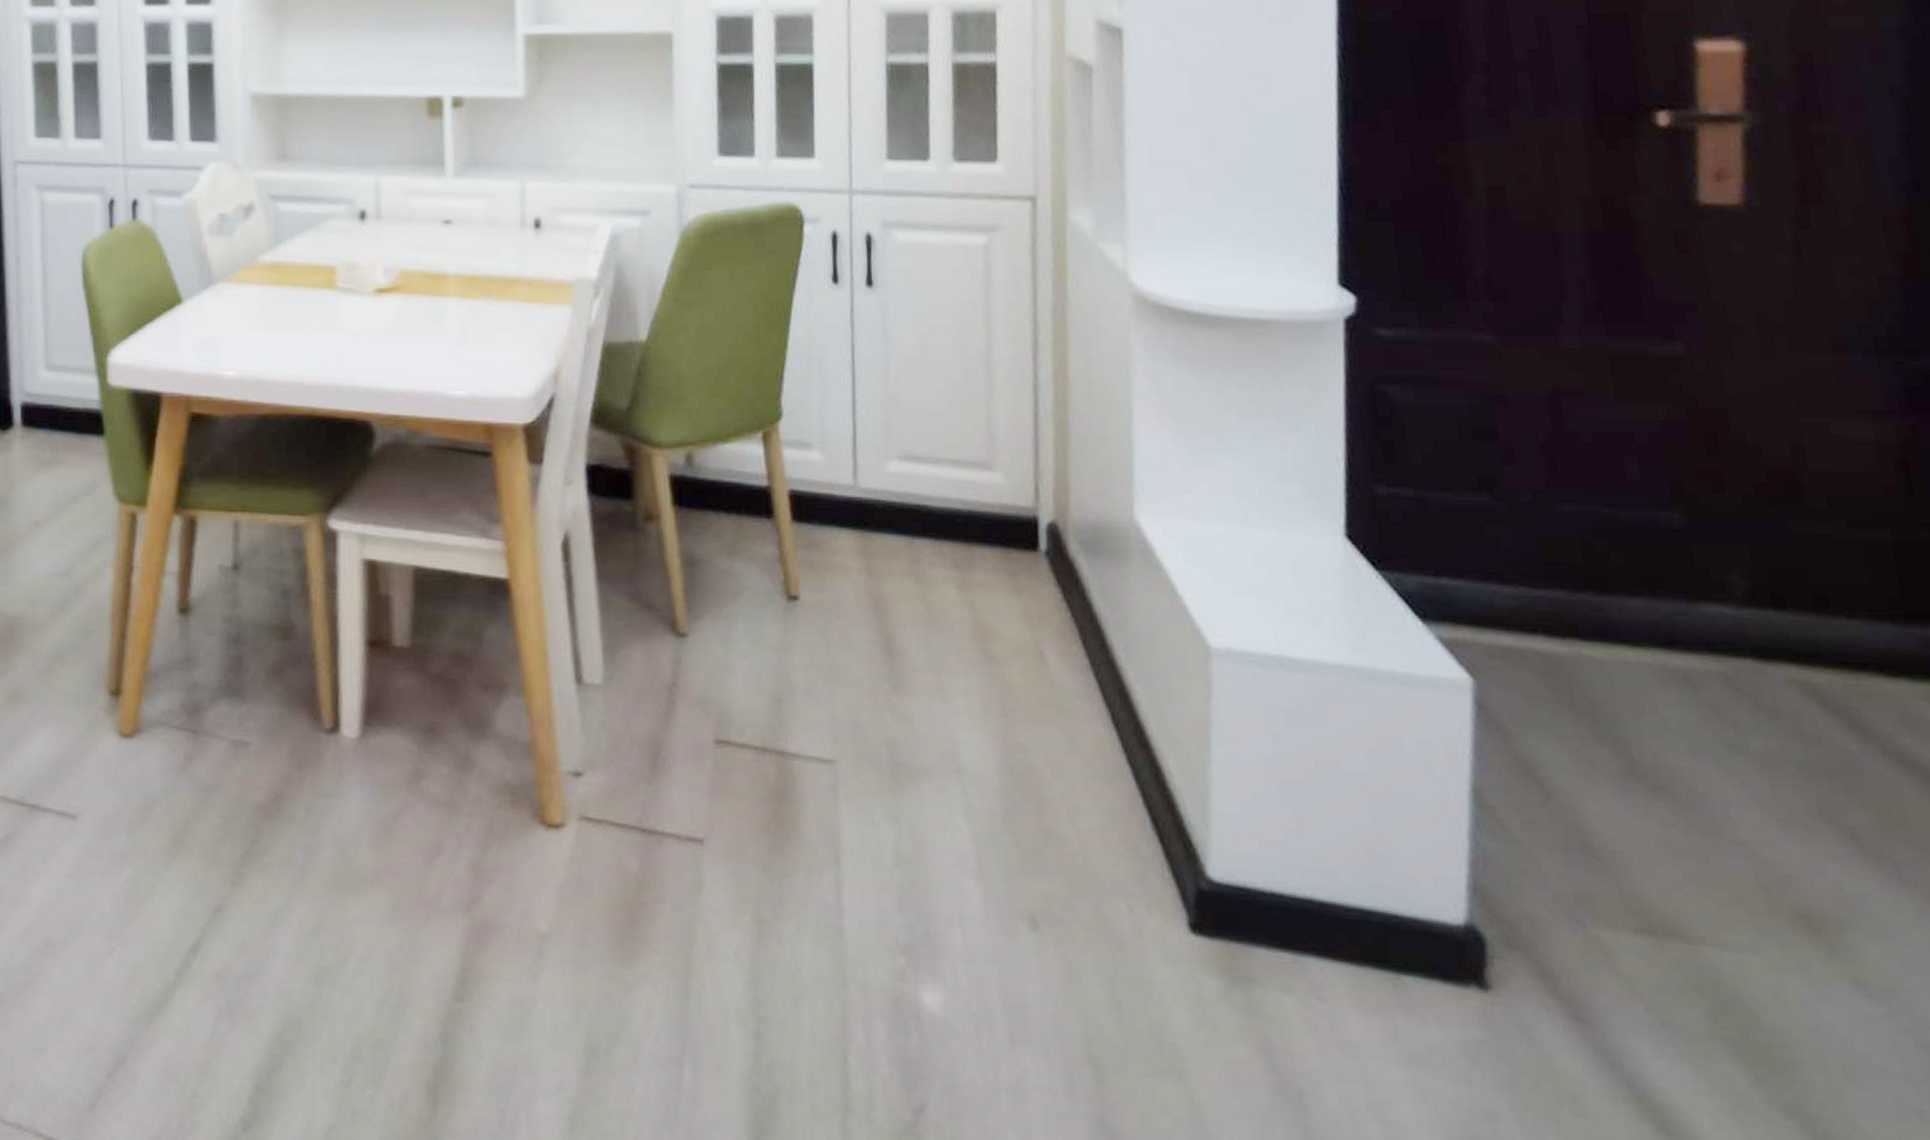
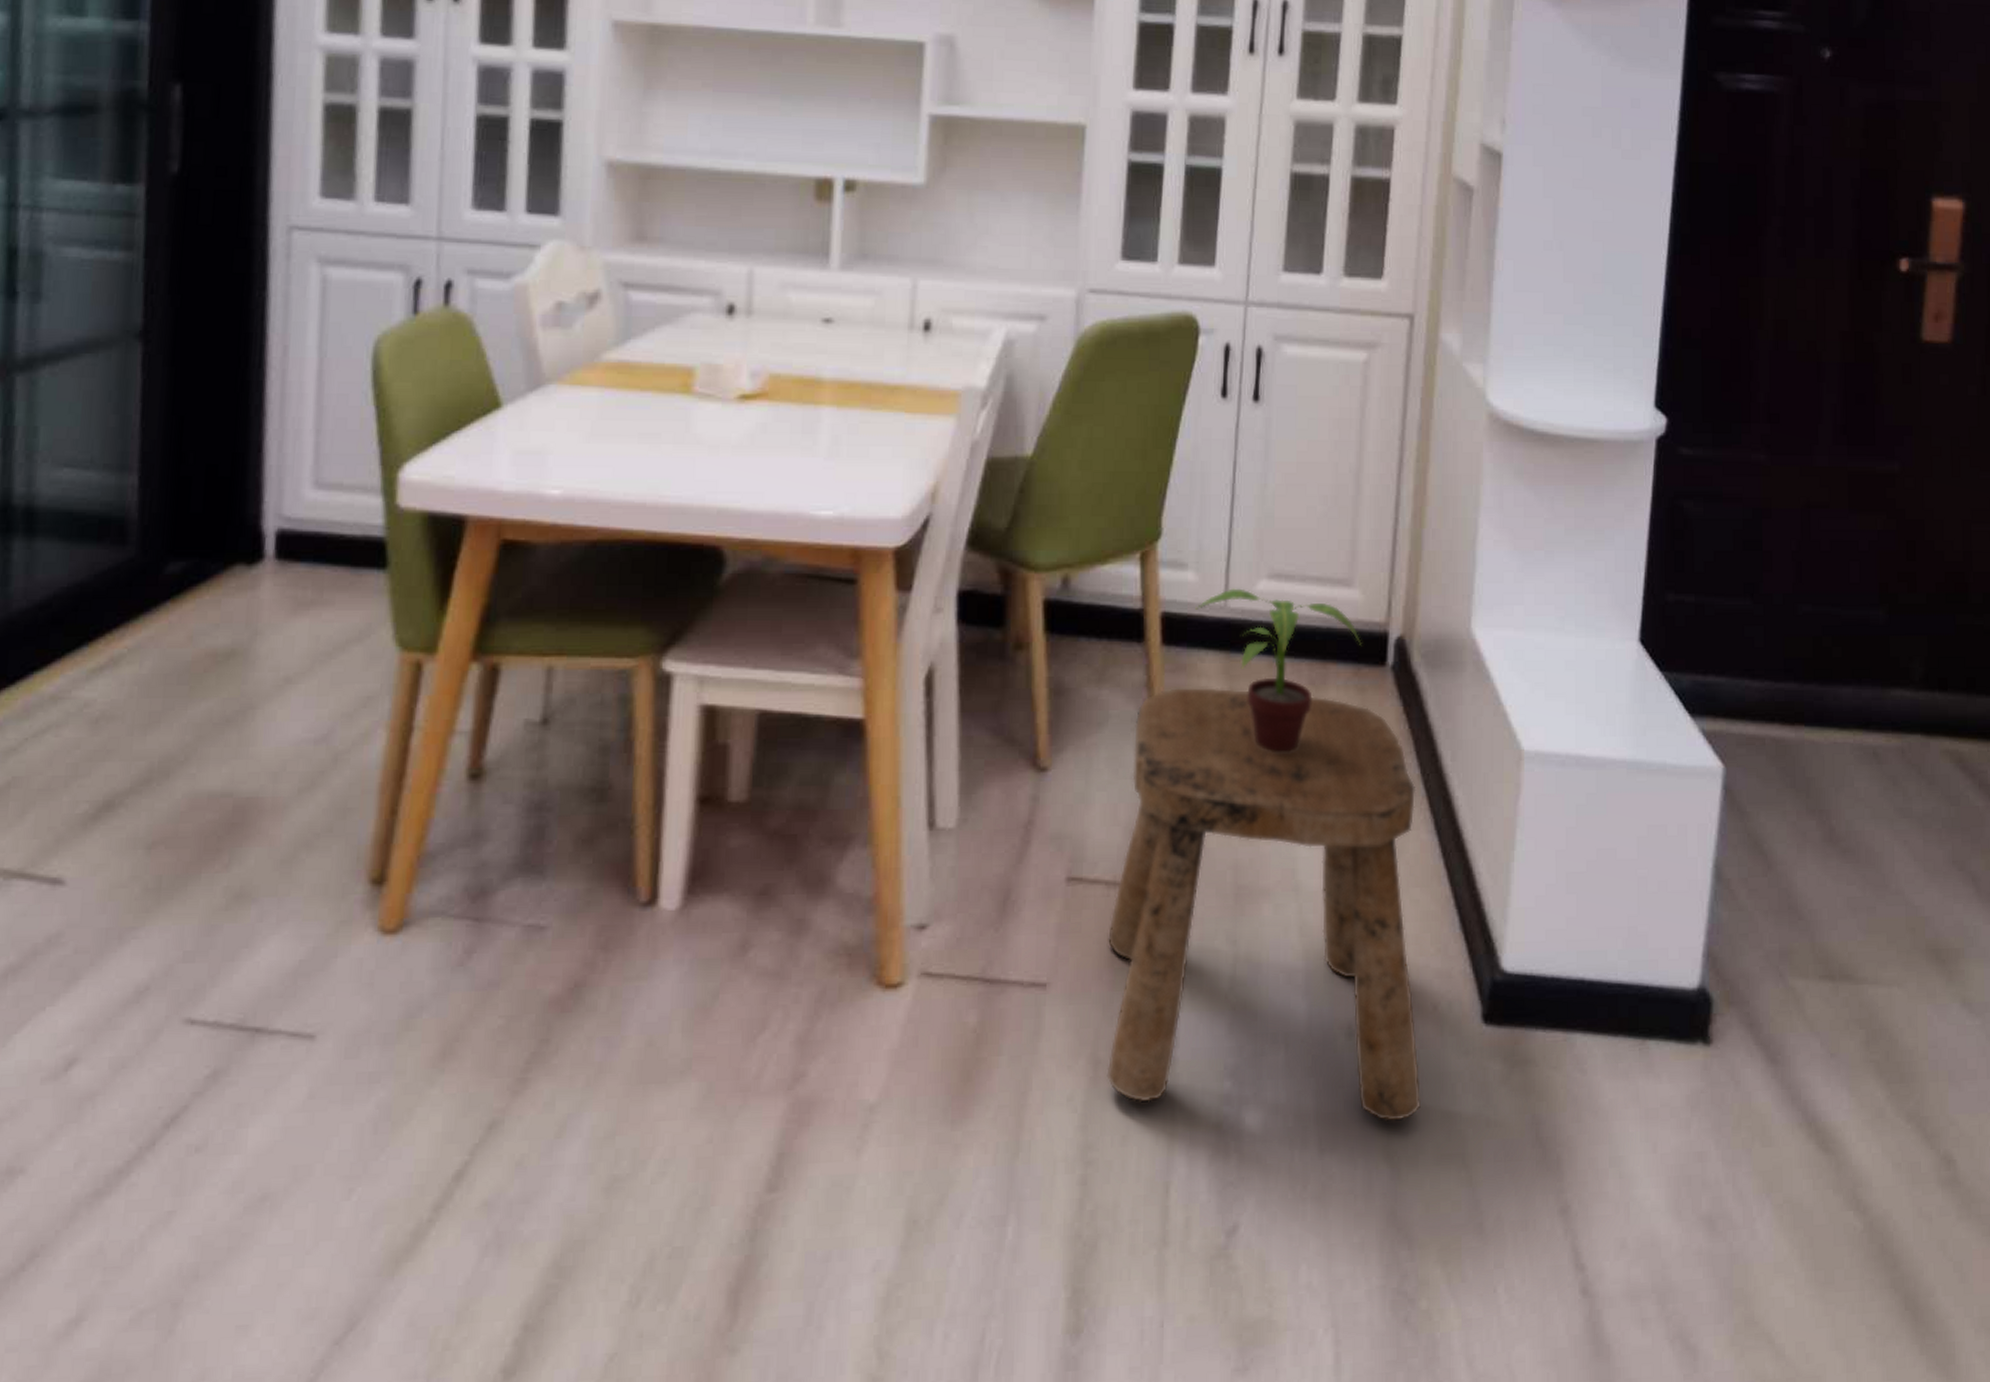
stool: none [761,564,1125,1024] -> present [1106,688,1422,1122]
potted plant: none [824,469,1009,633] -> present [1196,588,1362,752]

